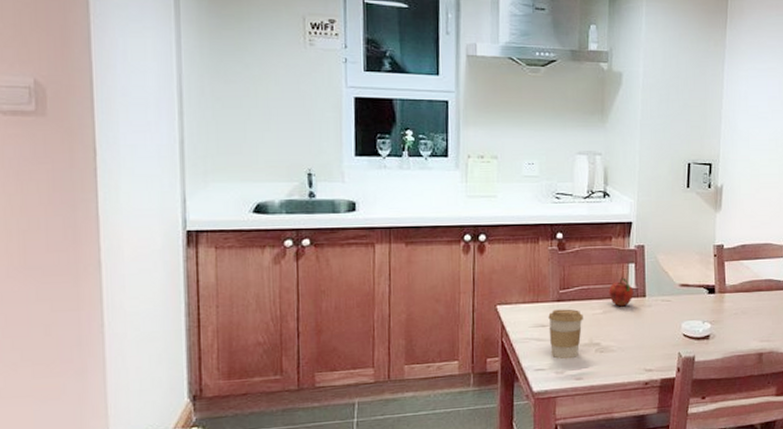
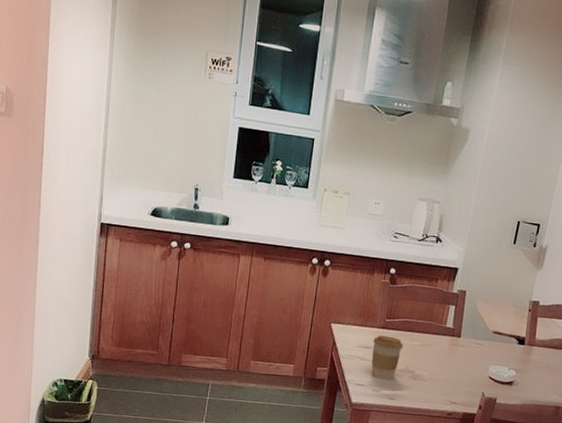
fruit: present [609,276,633,307] -> none [428,315,450,343]

